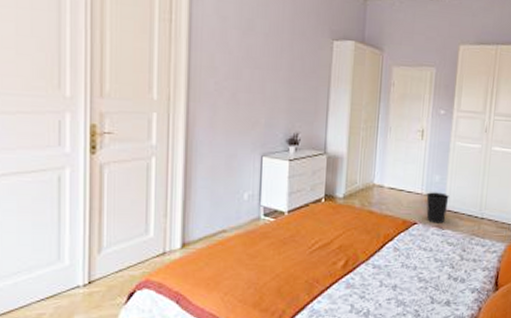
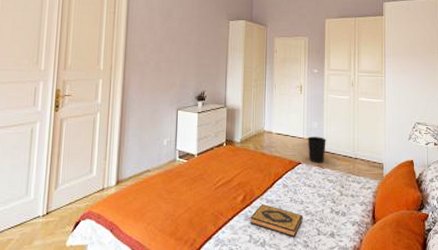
hardback book: none [351,270,415,307] -> present [250,204,303,238]

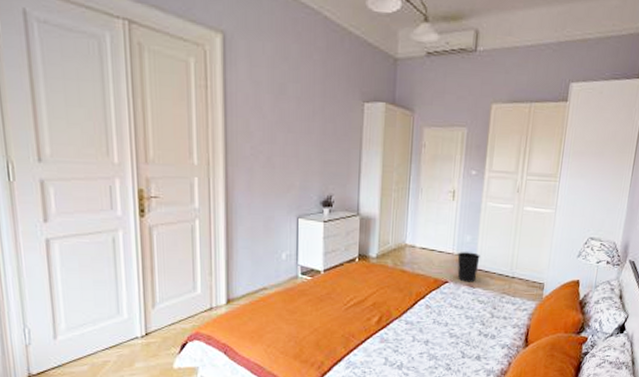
hardback book: present [250,204,303,238] -> none [385,326,447,361]

